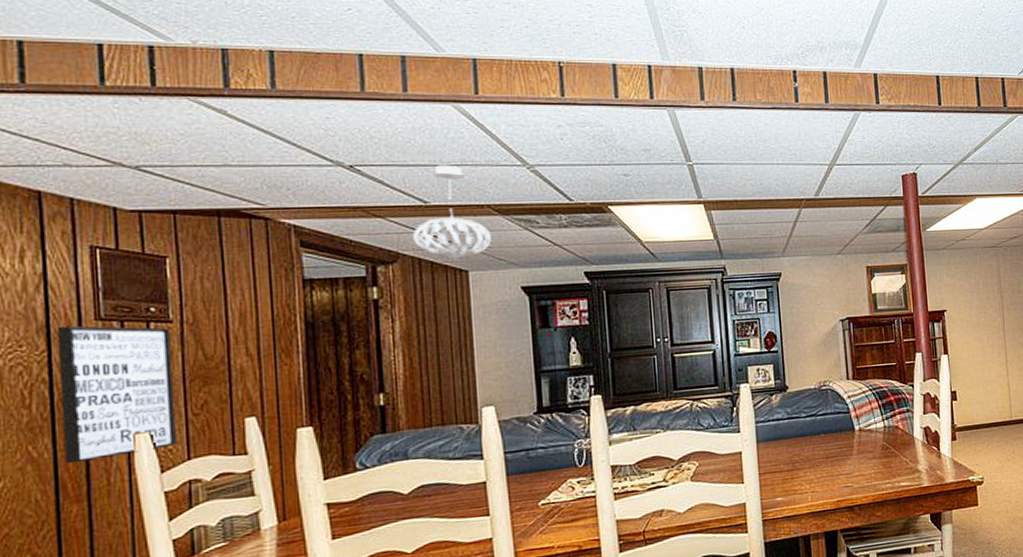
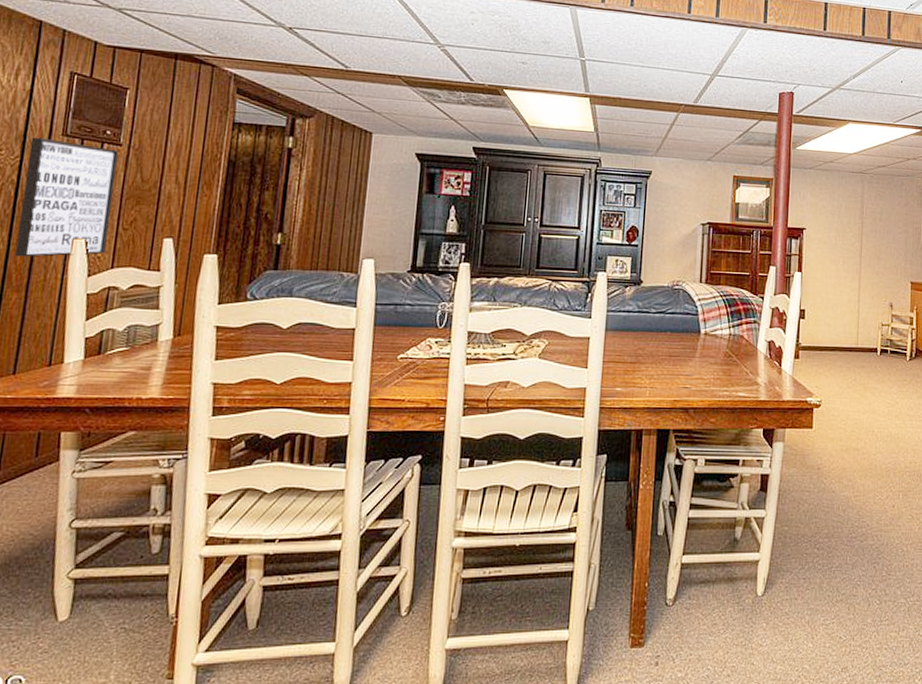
pendant light: present [413,165,492,261] -> none [331,35,398,123]

